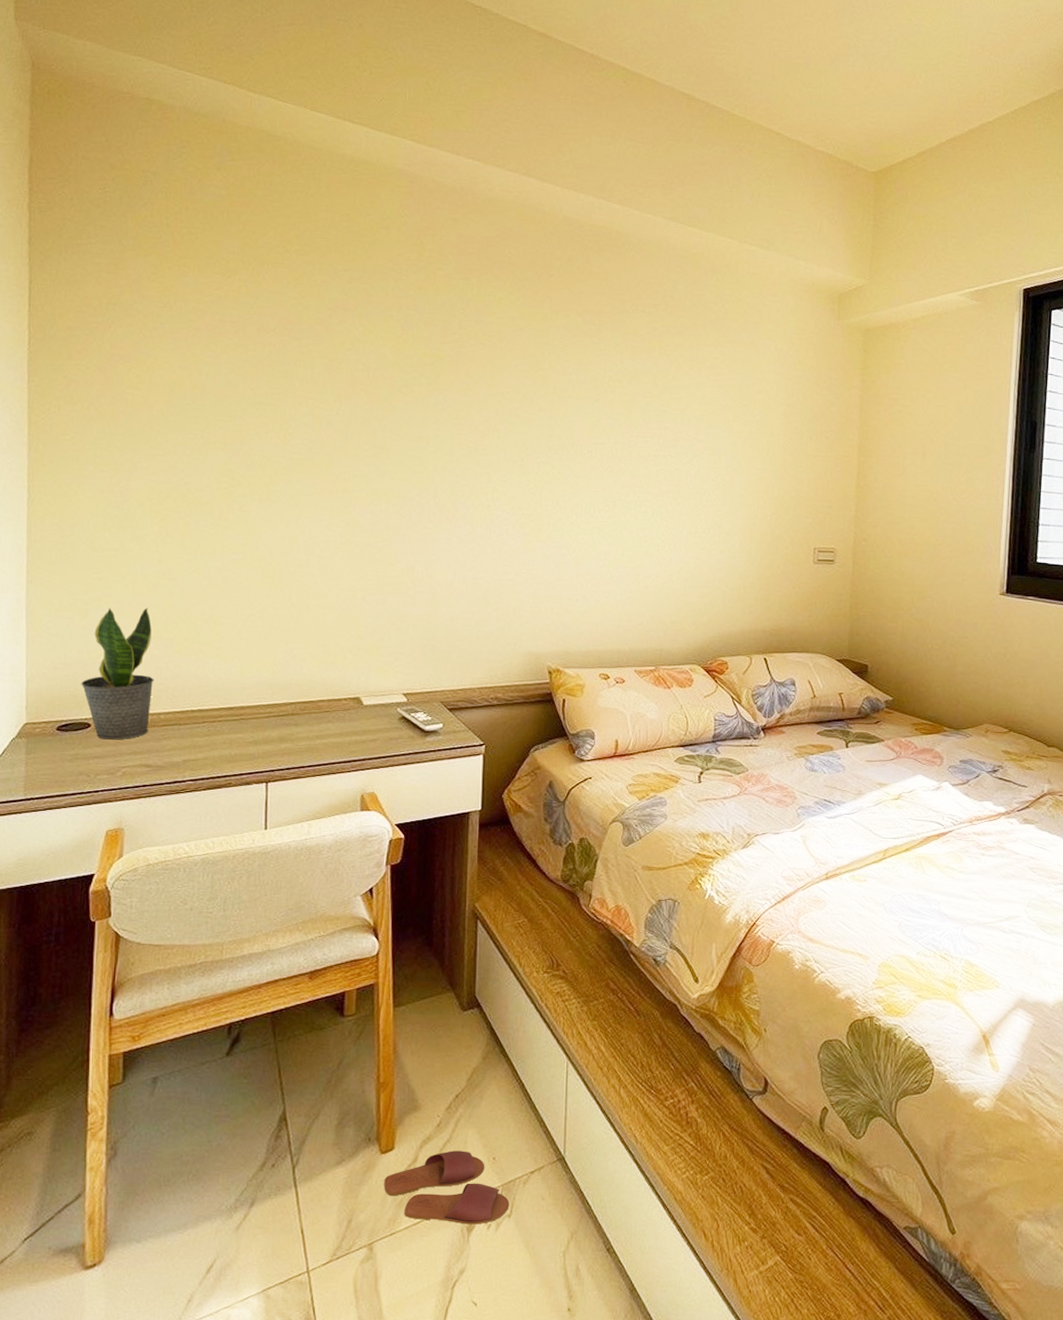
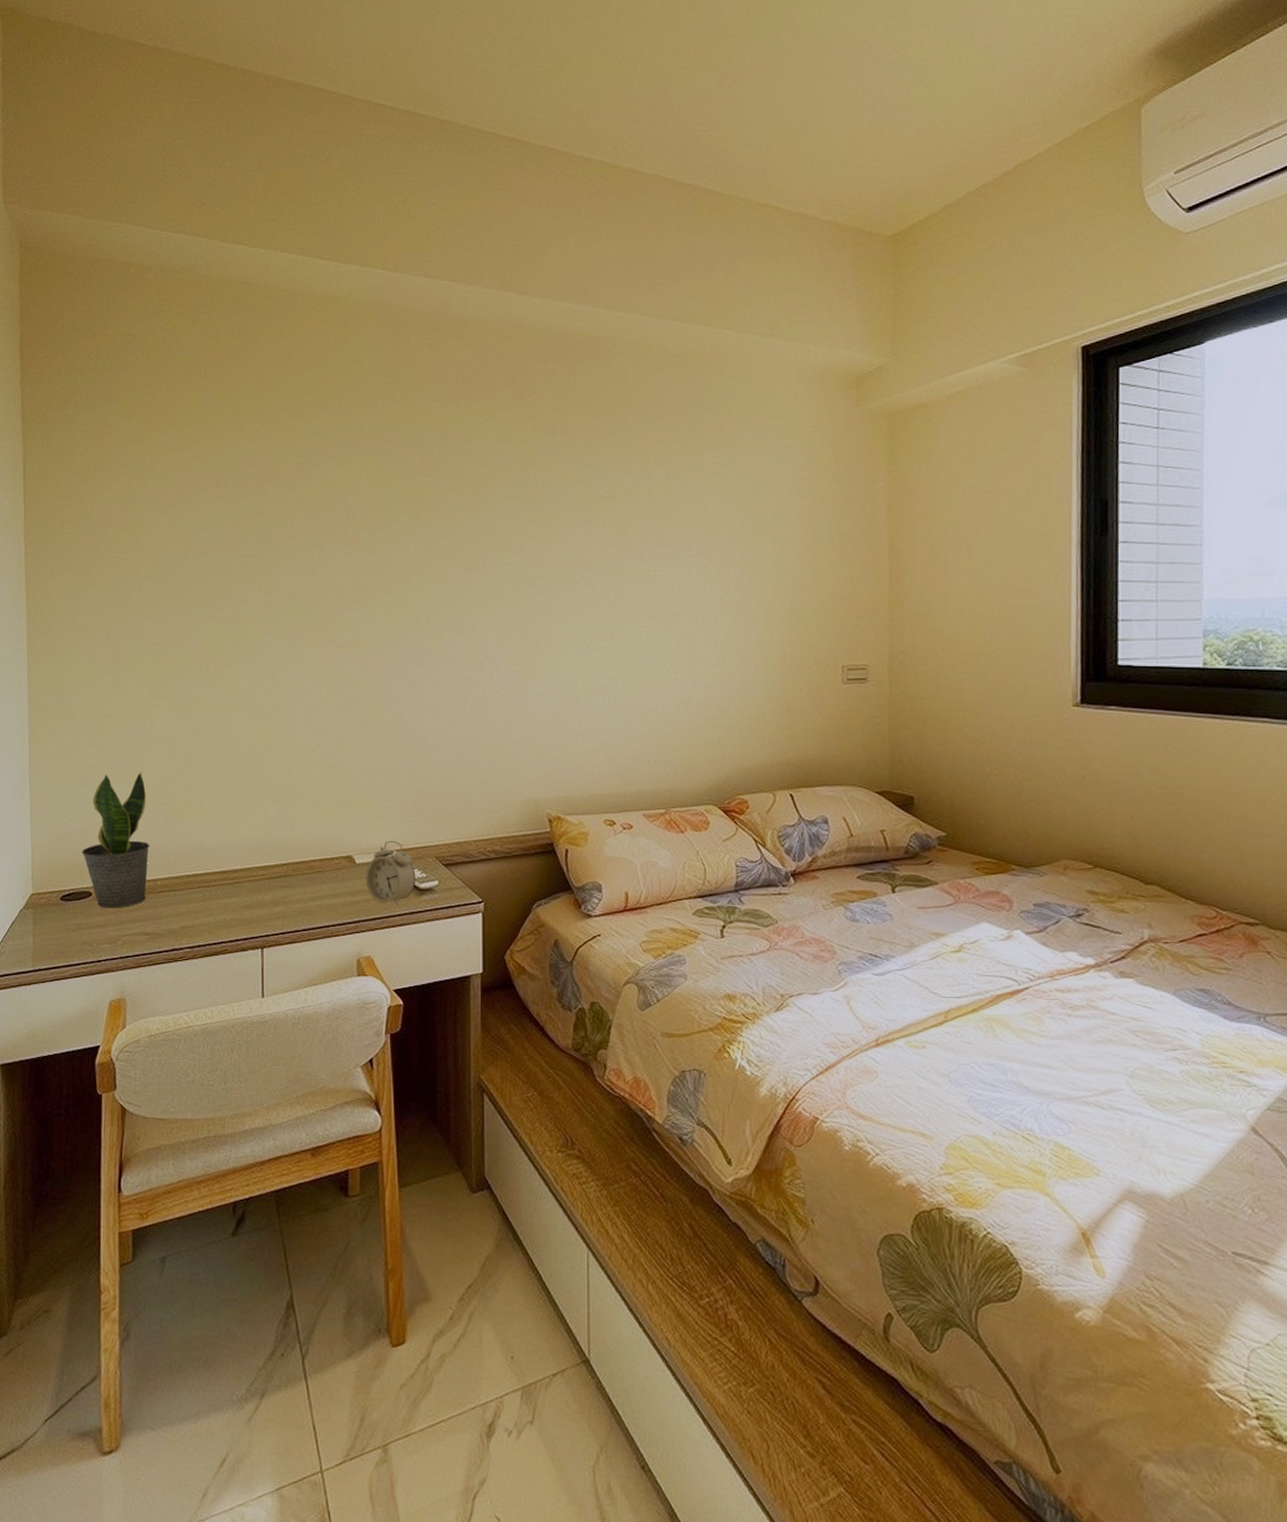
alarm clock: none [372,684,421,747] -> present [365,840,416,906]
slippers: present [384,1150,509,1225] -> none [396,1346,530,1431]

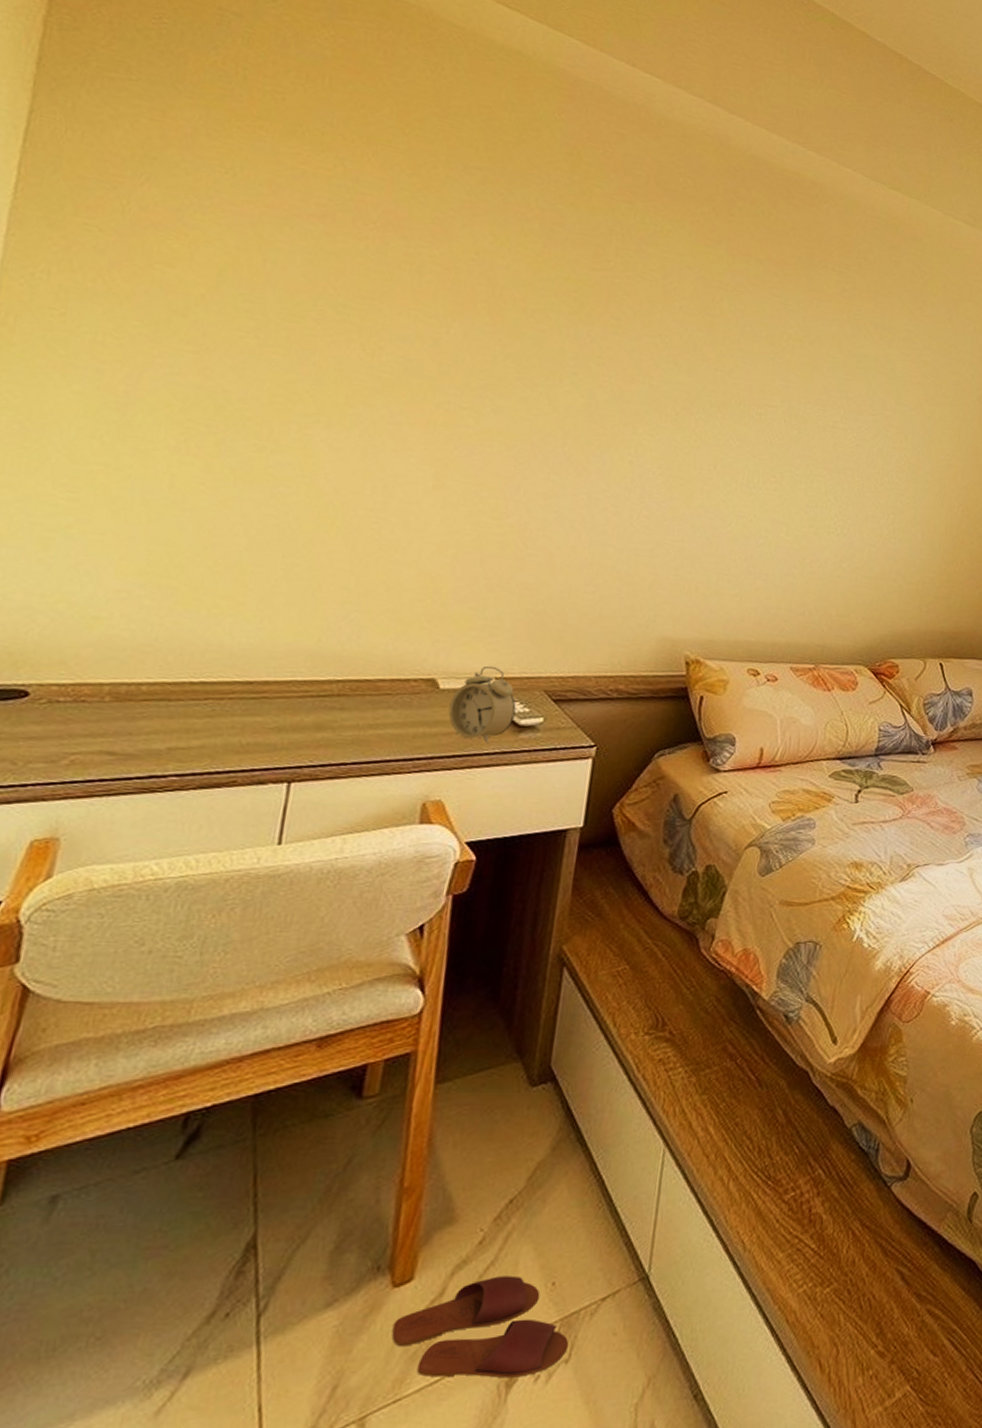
potted plant: present [82,772,150,908] -> none [22,539,147,716]
slippers: none [396,1346,530,1431] -> present [391,1275,568,1379]

